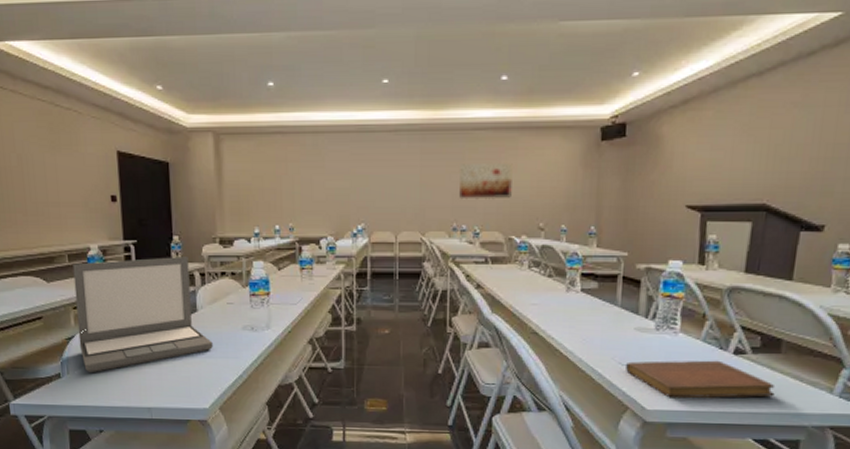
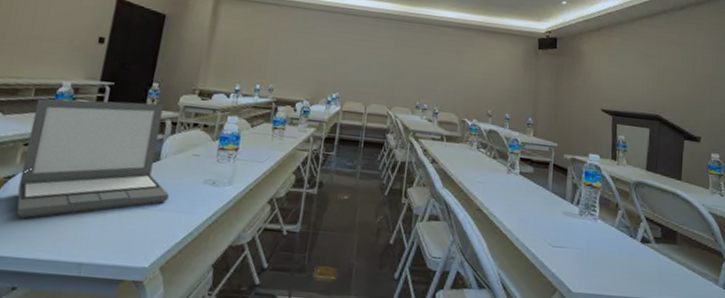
wall art: present [459,163,513,200] -> none [424,52,469,86]
notebook: present [626,360,776,399] -> none [555,243,675,285]

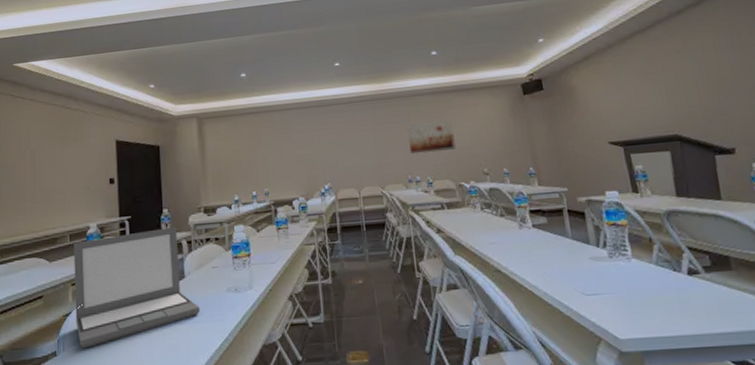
wall art: none [424,52,469,86] -> present [407,120,456,155]

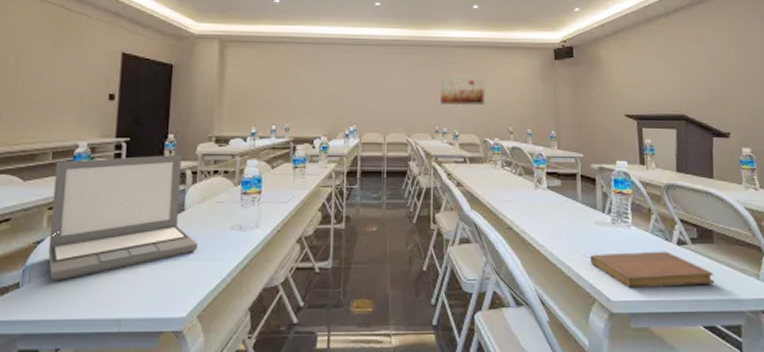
notebook: none [589,282,739,325] -> present [590,251,715,289]

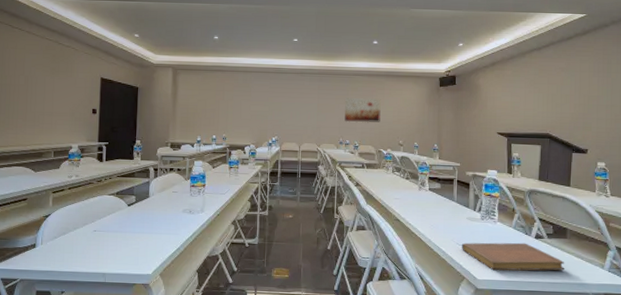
laptop: present [48,155,198,282] -> none [54,155,159,245]

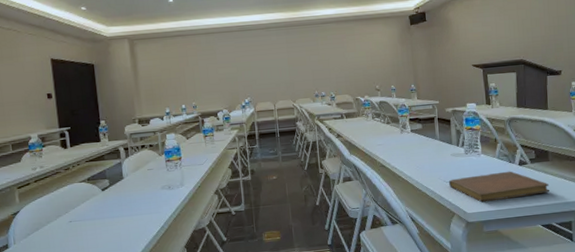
wall art: present [345,98,381,123] -> none [316,45,354,74]

